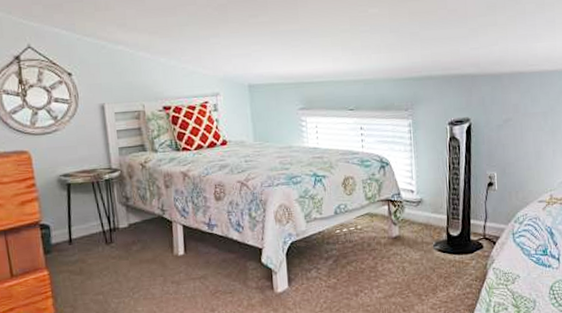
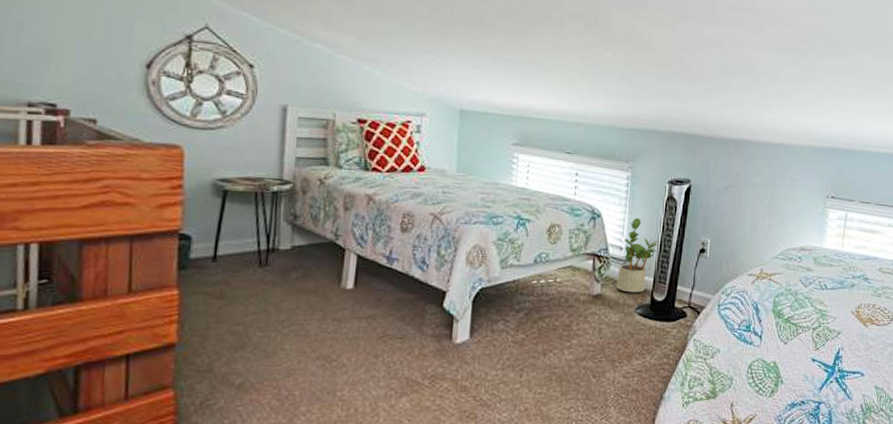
potted plant: none [412,160,447,232] -> present [616,217,659,293]

